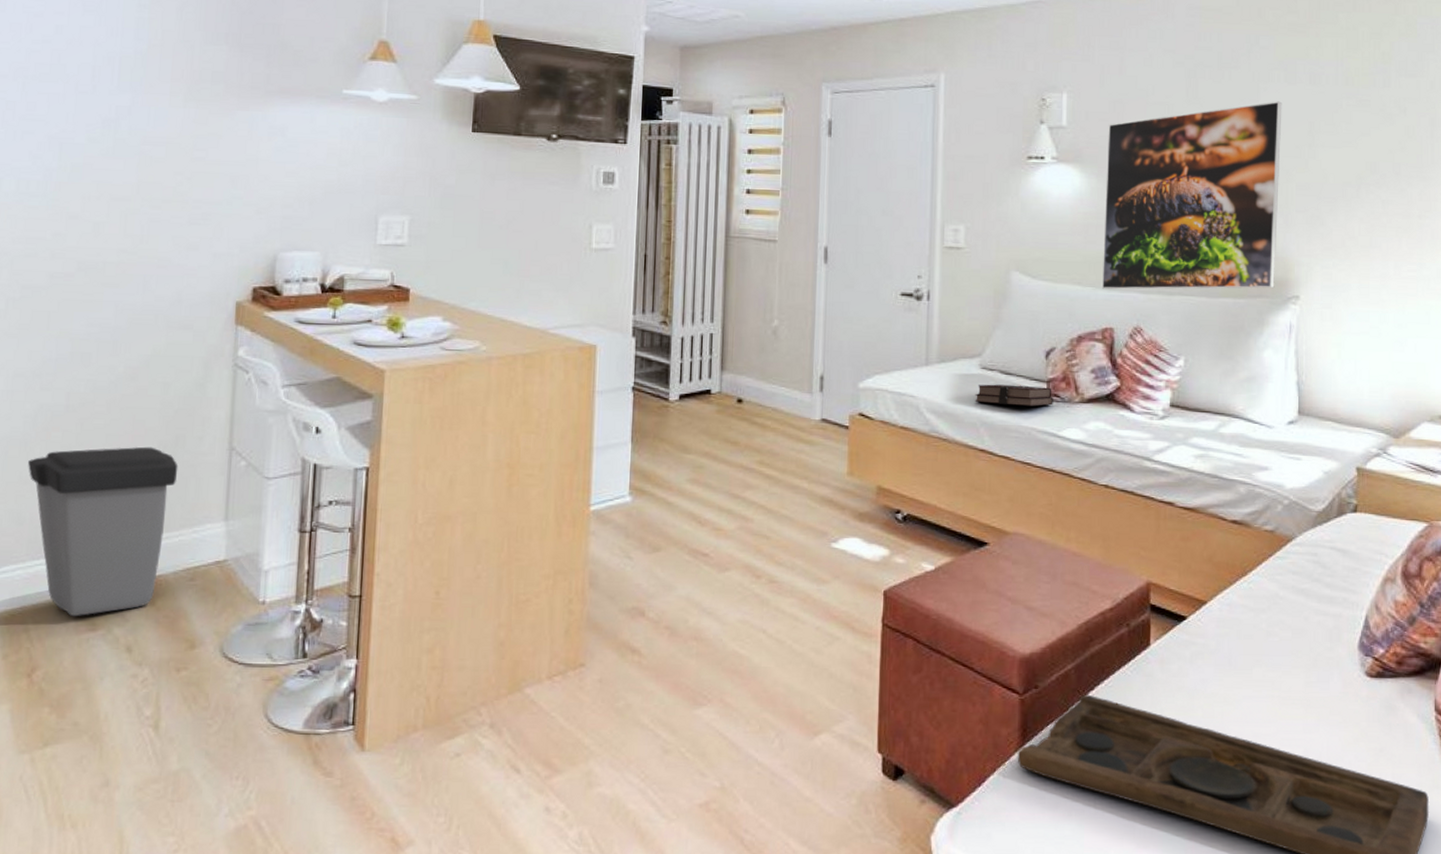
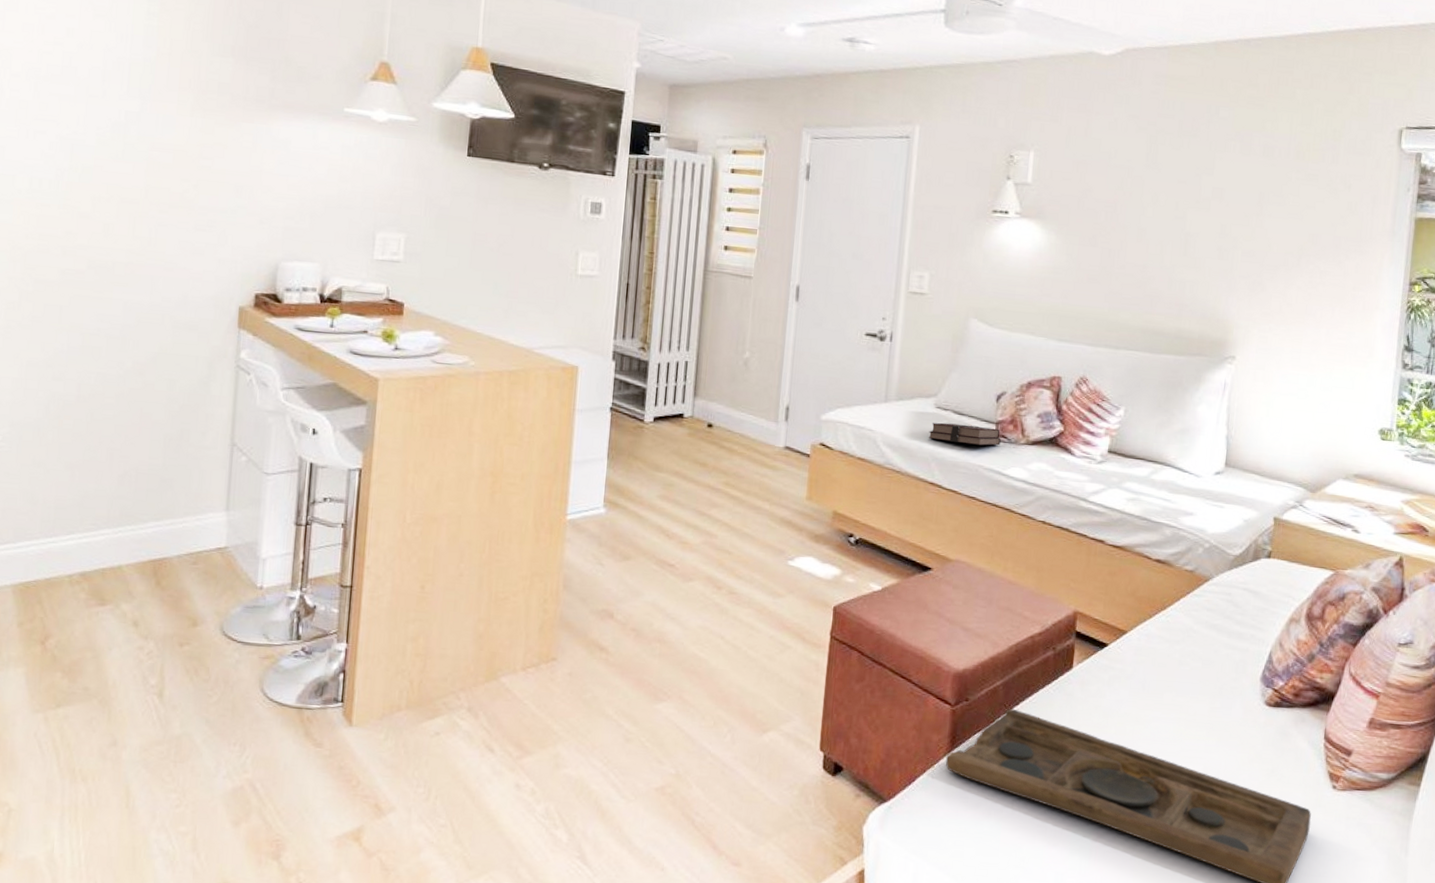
trash can: present [28,446,178,617] -> none [41,437,183,592]
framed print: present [1101,101,1282,290] -> none [1053,171,1236,348]

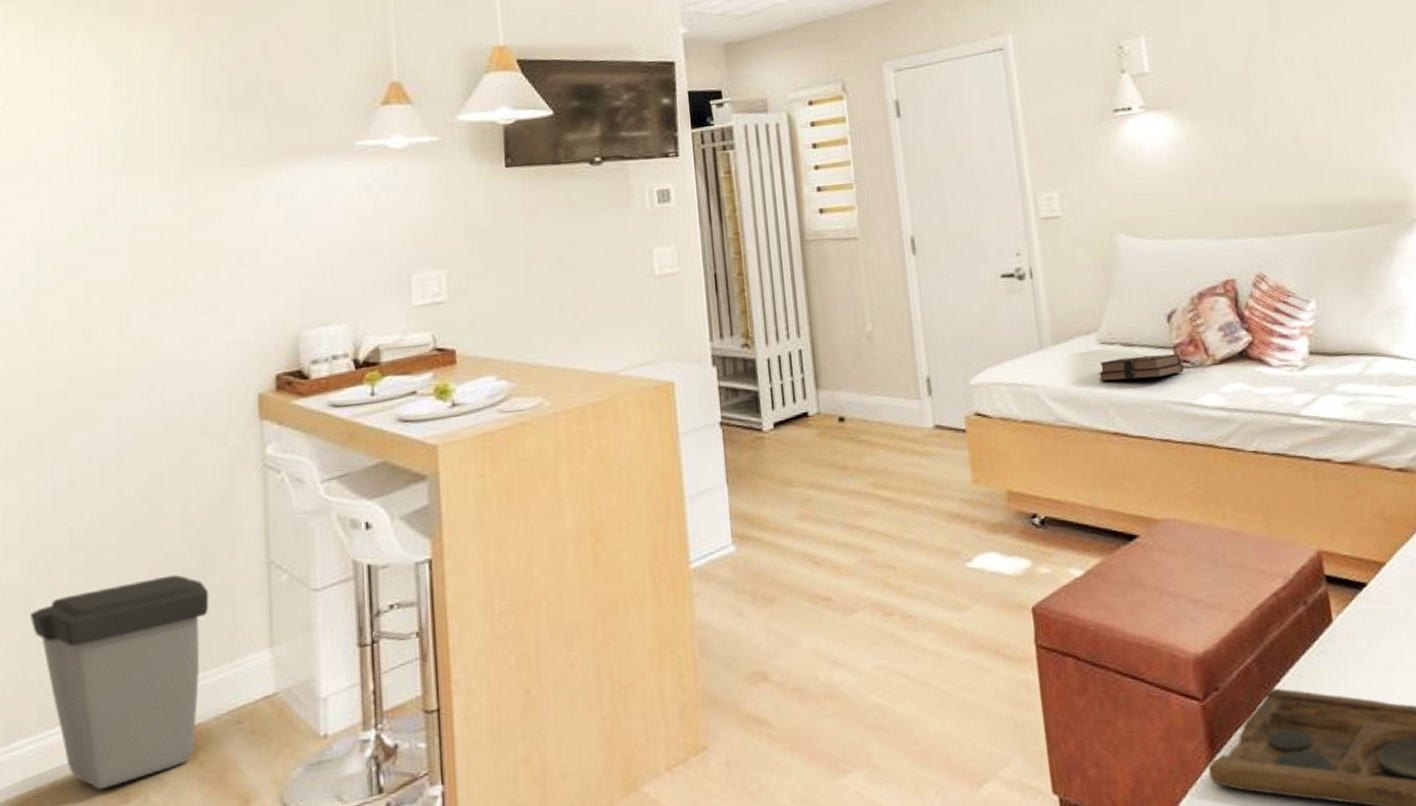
trash can: none [41,437,183,592] -> present [31,574,209,790]

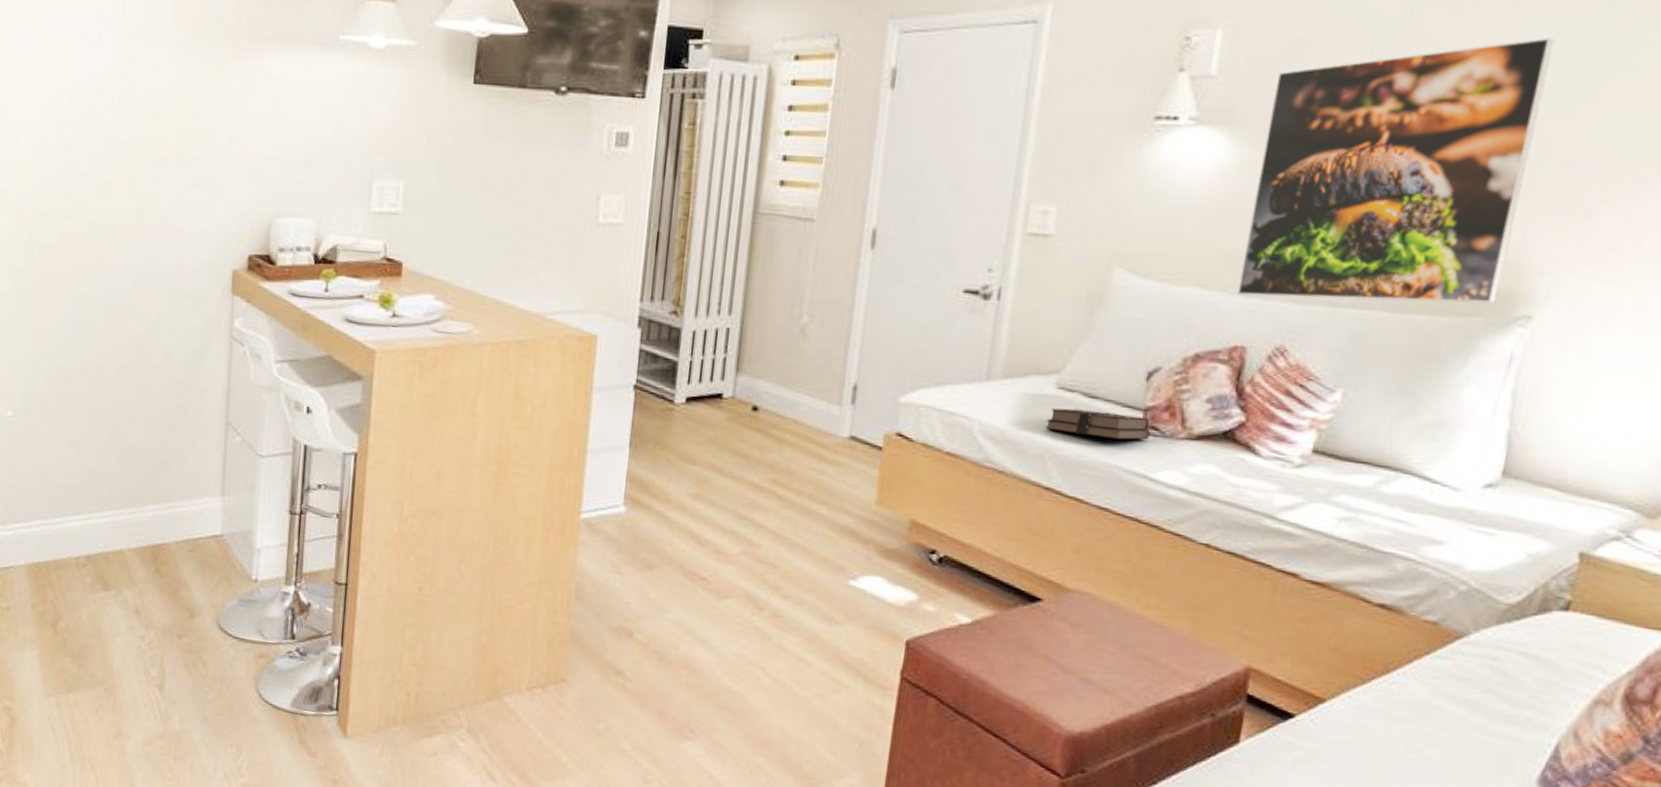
trash can: present [31,574,209,790] -> none [49,413,179,576]
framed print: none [1193,15,1397,239] -> present [1236,37,1555,304]

